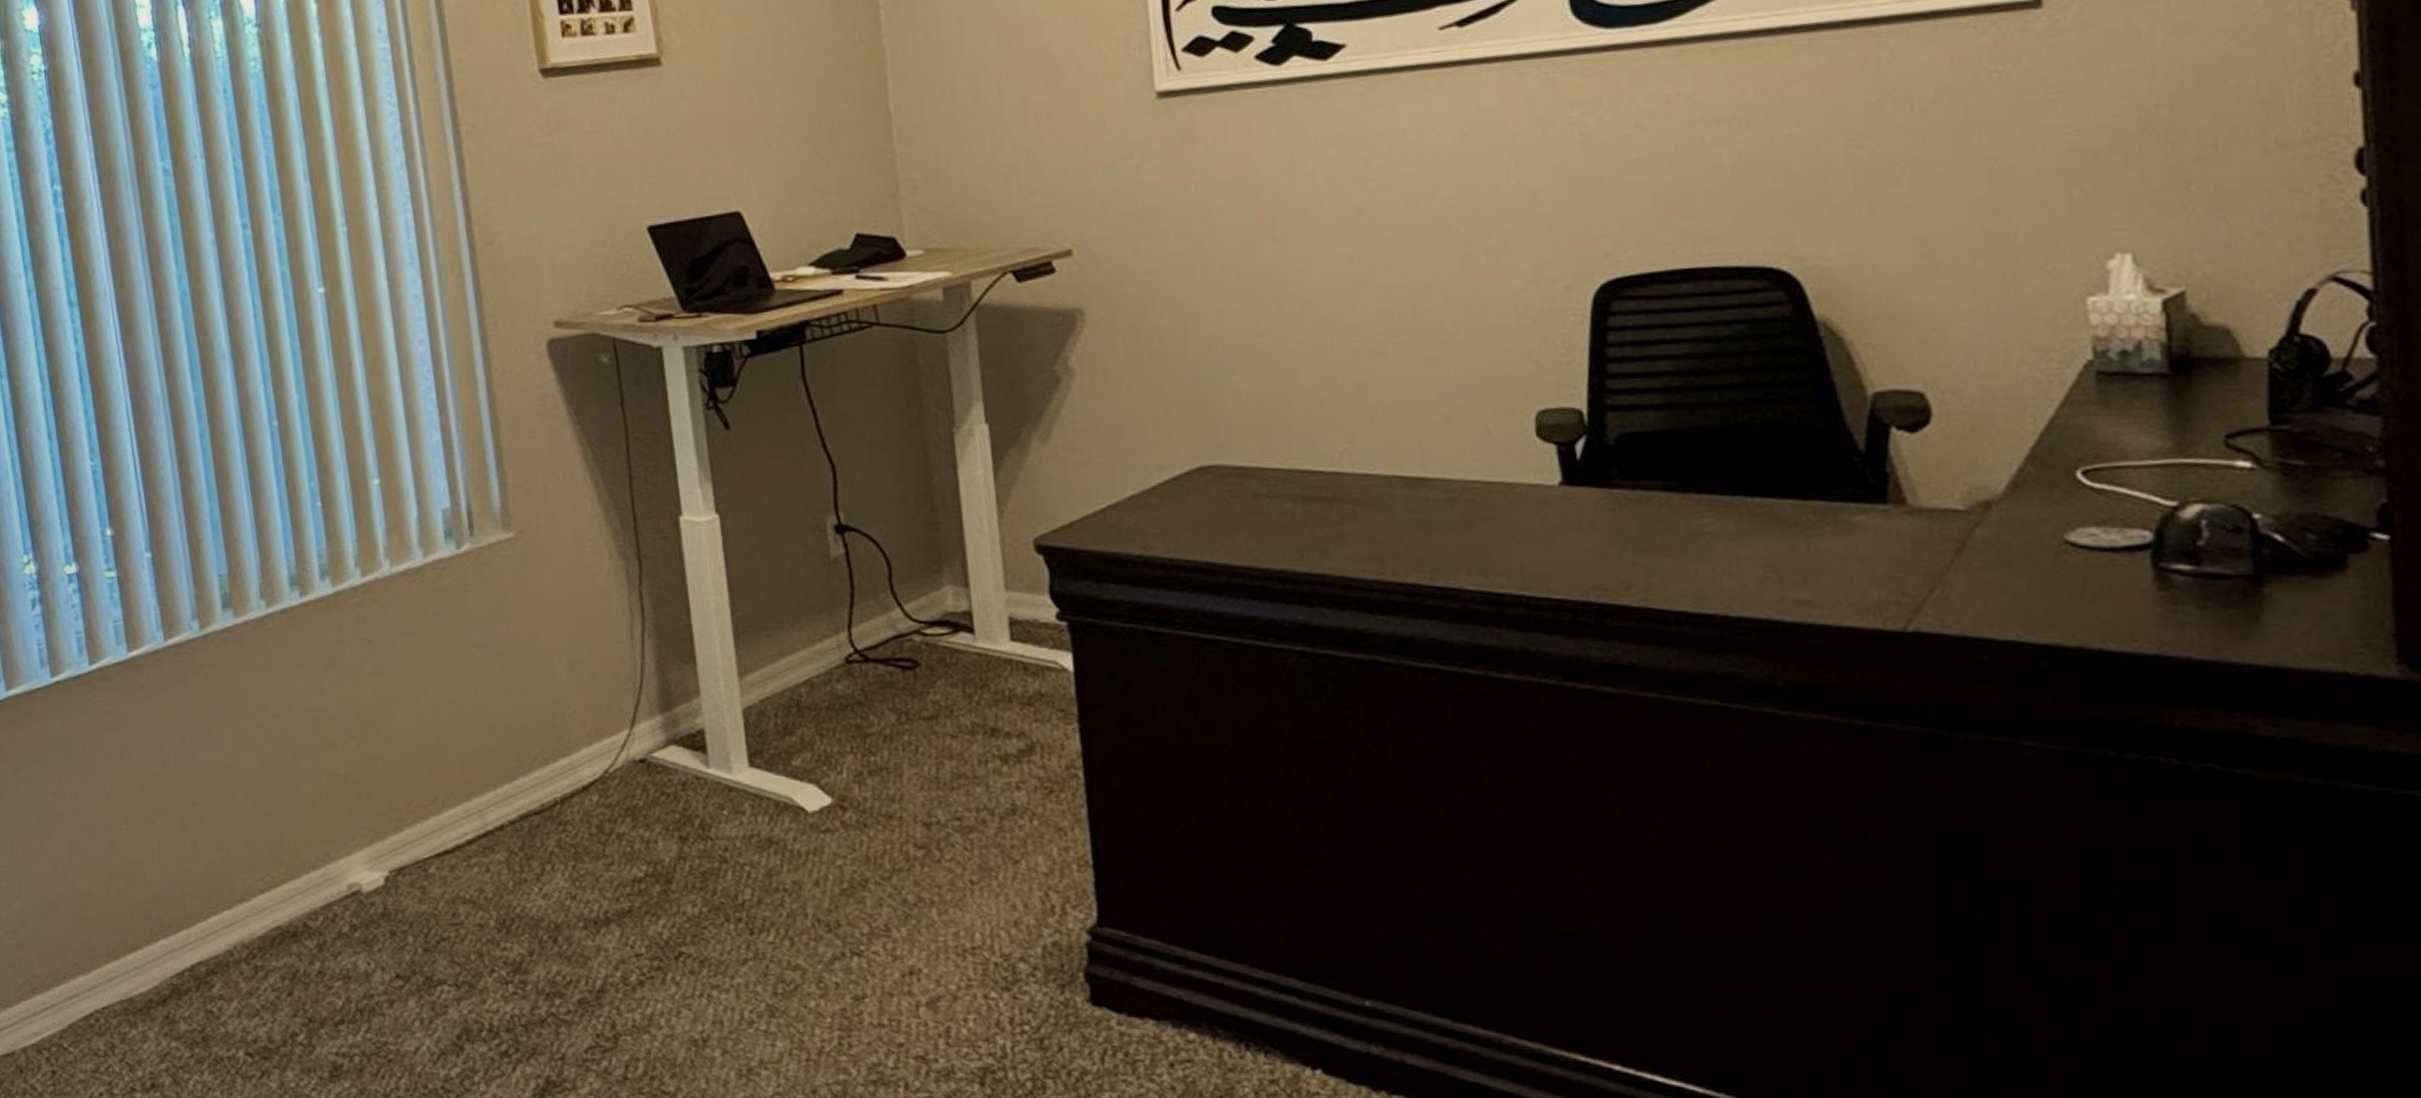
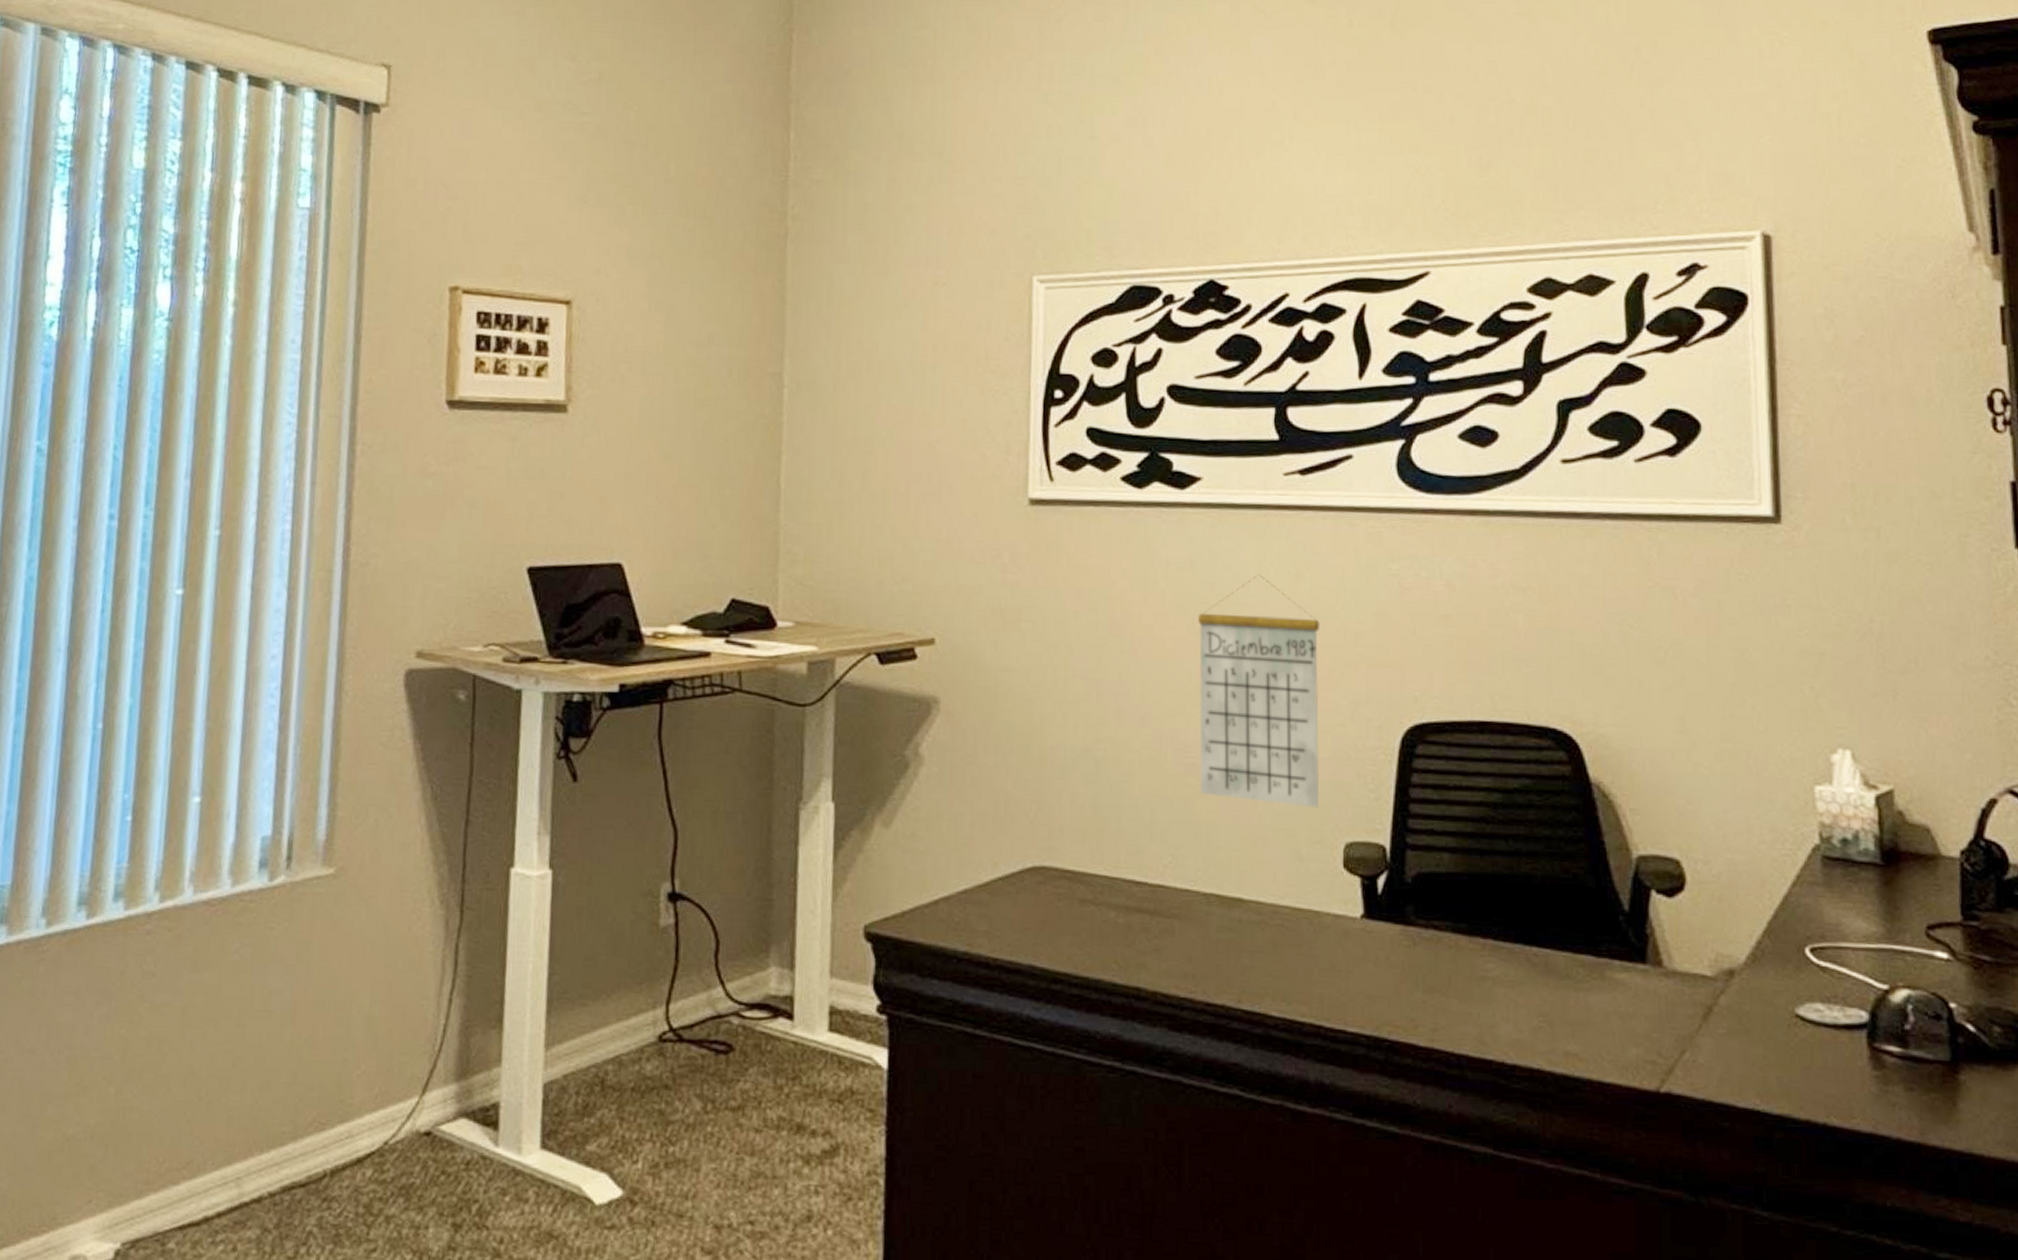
calendar: none [1354,141,1504,379] -> present [1198,574,1320,808]

